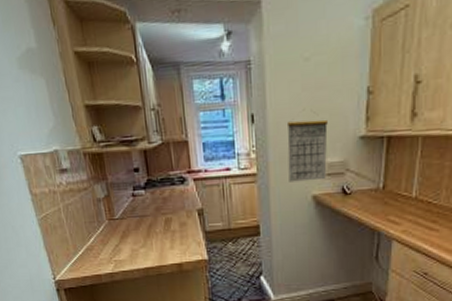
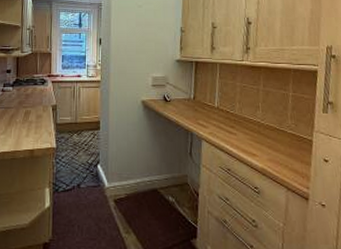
calendar: present [286,112,328,182] -> none [124,40,154,90]

